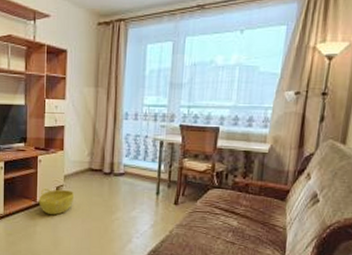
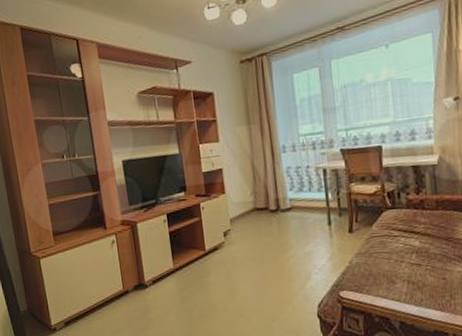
basket: present [38,188,75,215] -> none [207,234,244,262]

